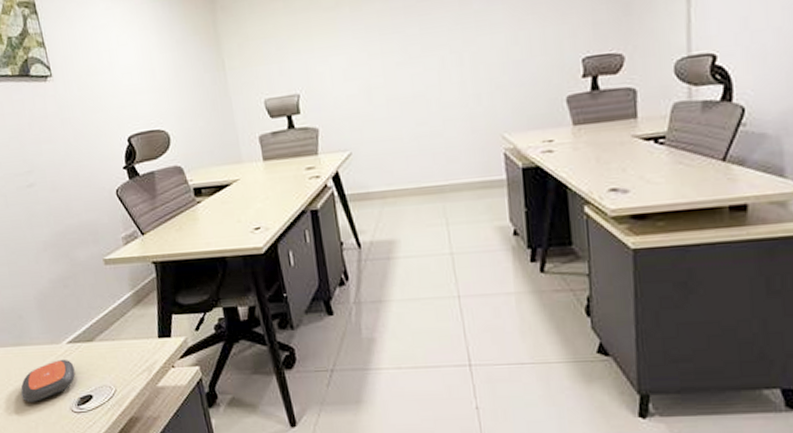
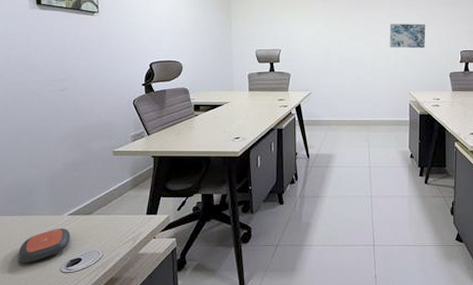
wall art: none [459,22,521,69] -> present [389,24,426,49]

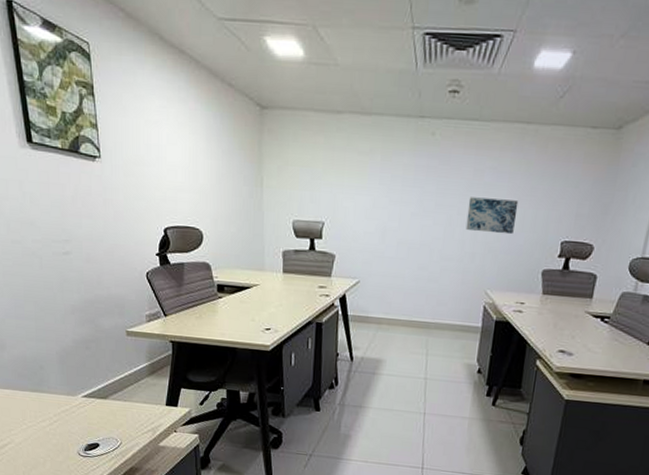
remote control: present [18,228,71,263] -> none [34,409,86,442]

